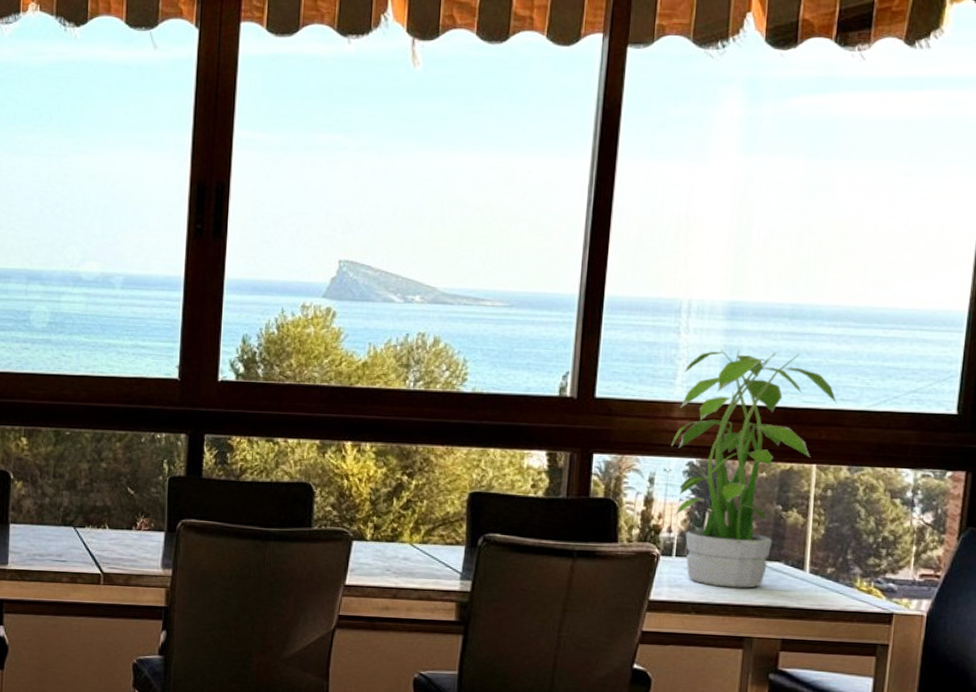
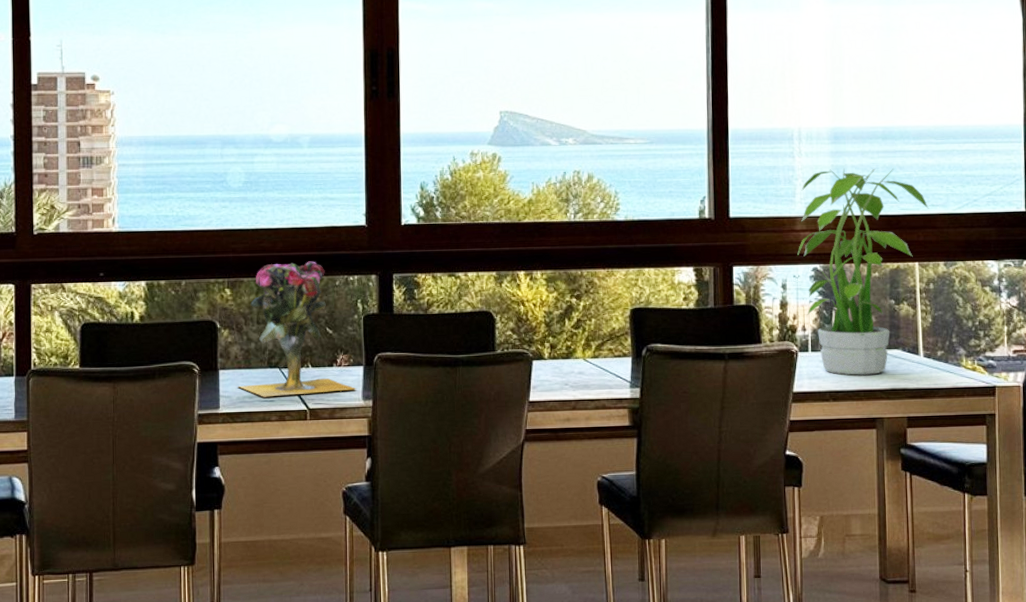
vase: none [28,414,157,557] -> present [237,261,358,397]

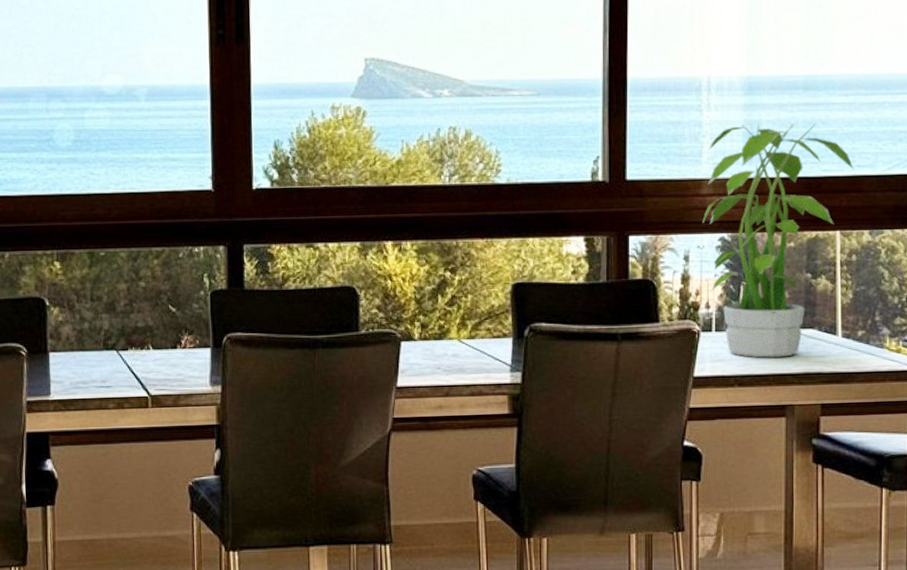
vase: present [237,261,358,397] -> none [70,230,205,383]

